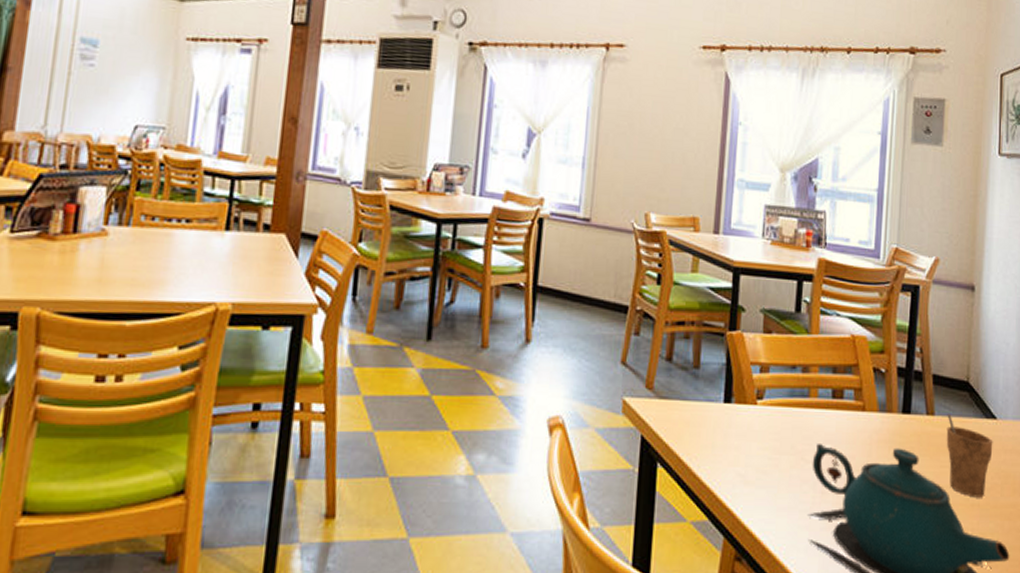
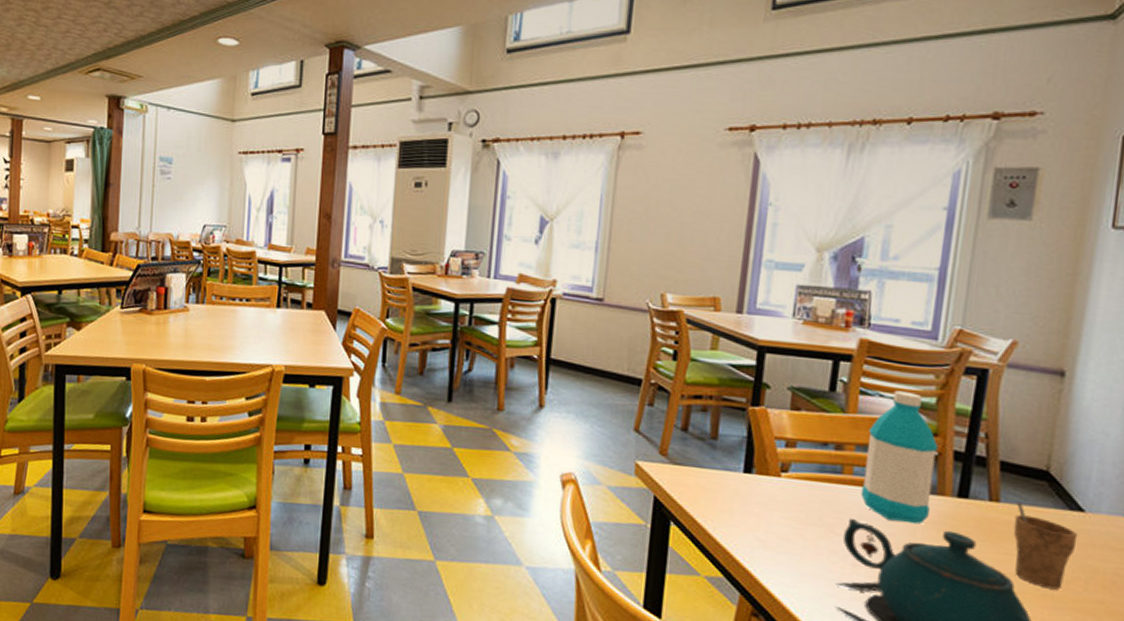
water bottle: none [825,309,885,444] -> present [860,390,939,525]

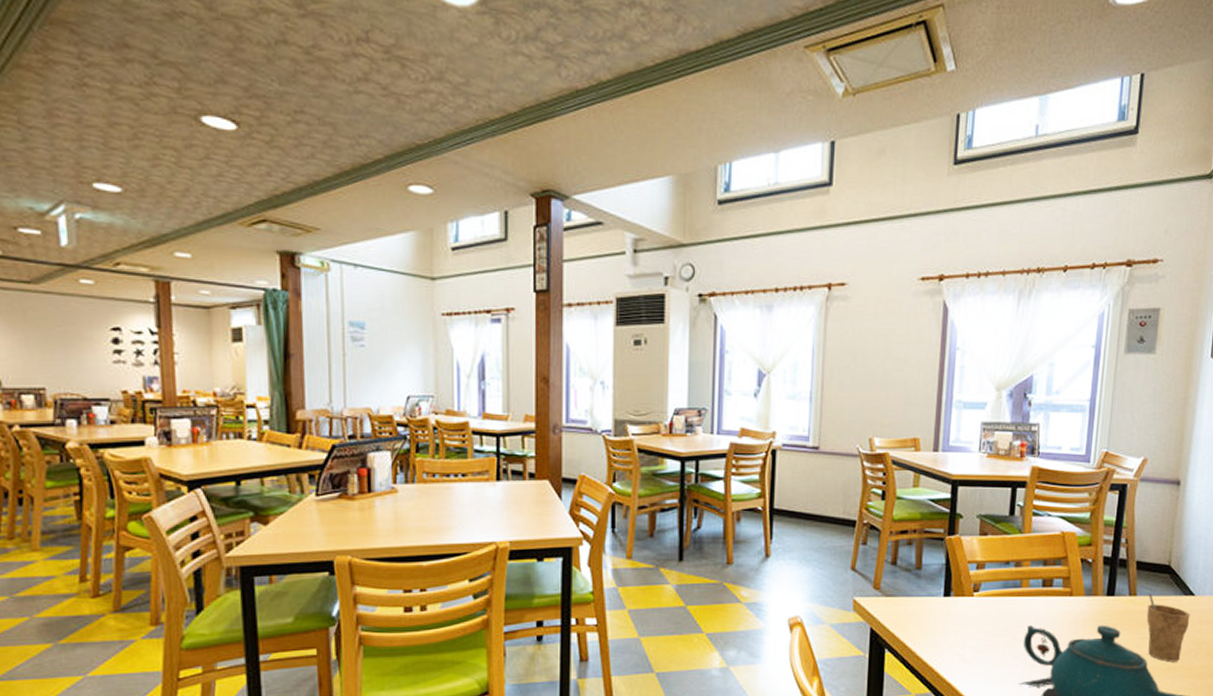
water bottle: present [860,390,939,525] -> none [1035,509,1092,623]

